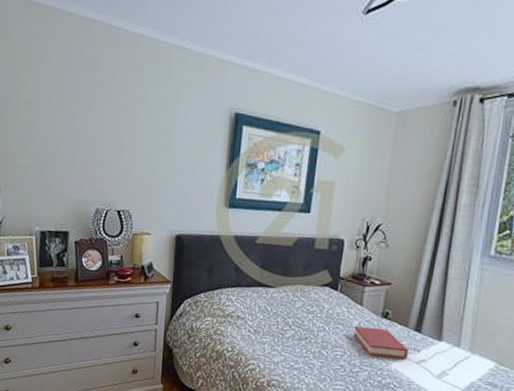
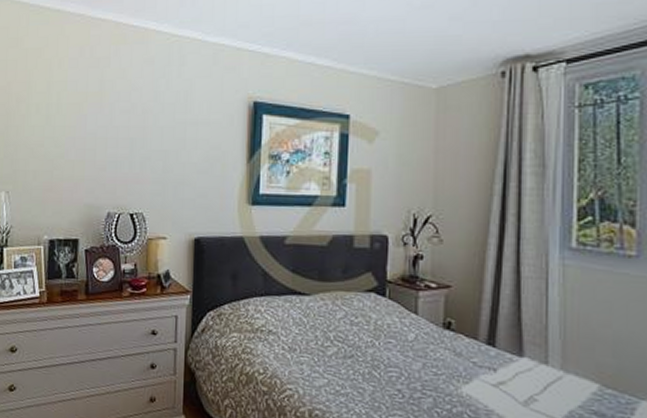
hardback book: present [353,326,409,359] -> none [410,340,483,381]

